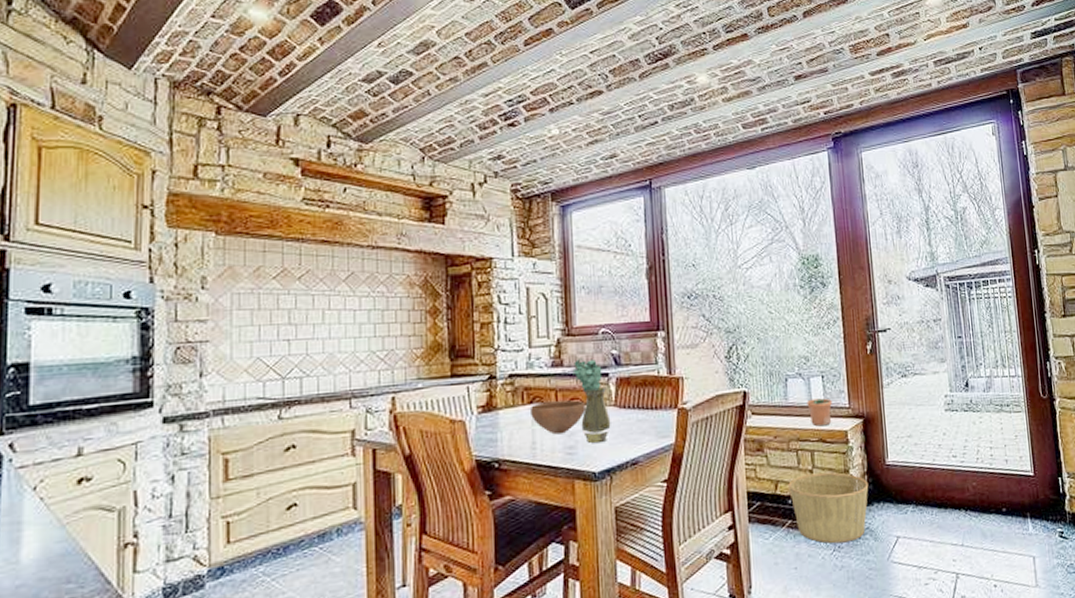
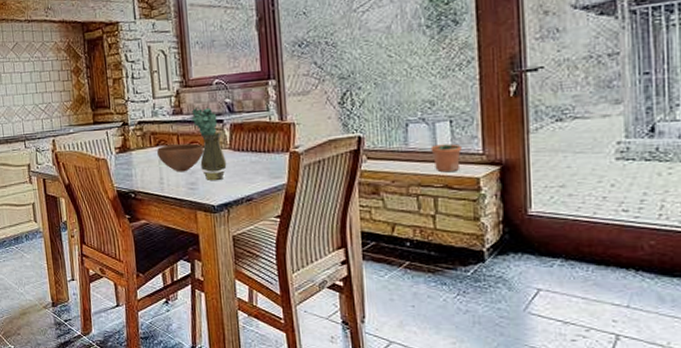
basket: present [788,472,869,544] -> none [407,218,504,288]

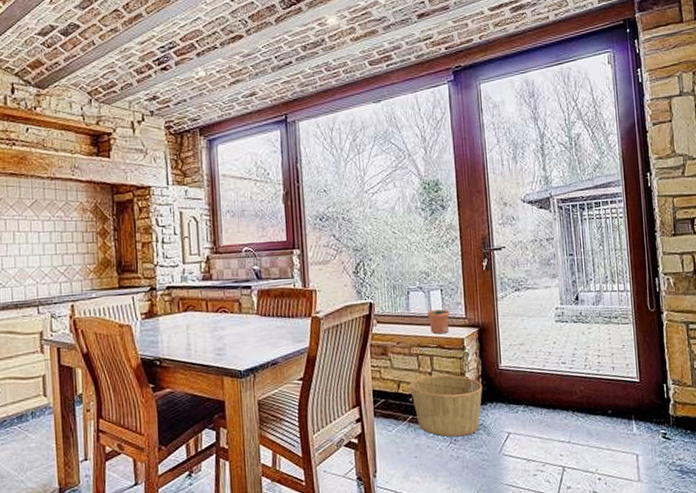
bowl: present [157,143,204,172] -> none [185,309,232,338]
vase: present [191,105,227,180] -> none [220,271,254,345]
basket: none [407,218,504,288] -> present [410,374,483,437]

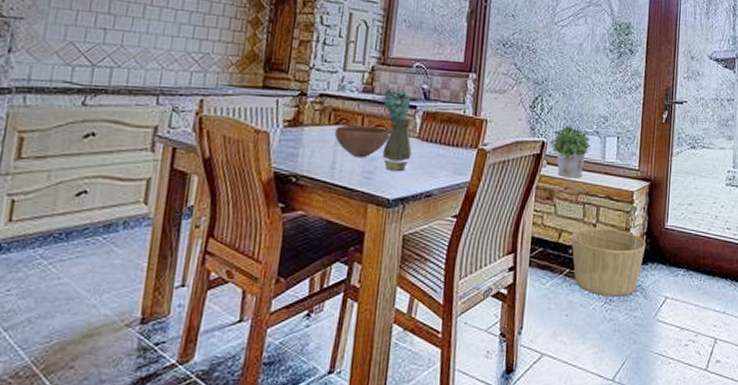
bowl: none [185,309,232,338] -> present [335,125,389,158]
vase: none [220,271,254,345] -> present [382,85,412,171]
potted plant: none [377,285,416,334] -> present [550,126,591,178]
planter: present [427,309,450,334] -> none [600,157,623,184]

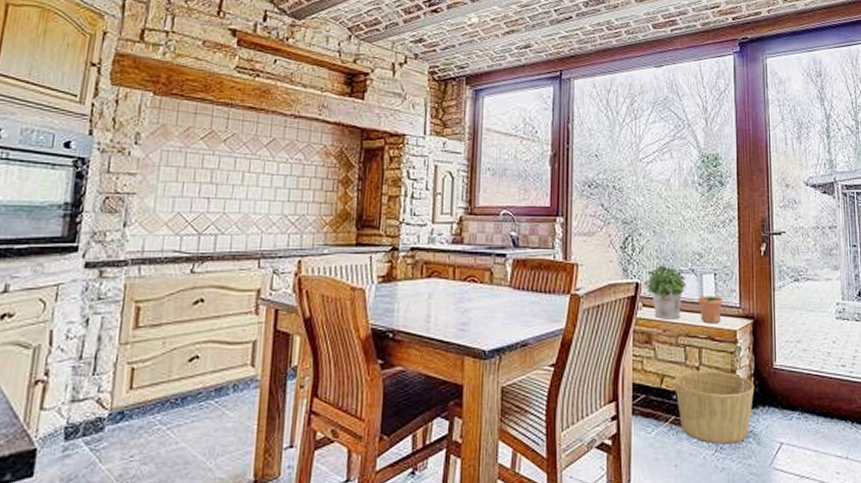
bowl: present [335,125,389,158] -> none [428,277,481,310]
vase: present [382,85,412,171] -> none [471,235,505,321]
planter: none [600,157,623,184] -> present [698,296,723,324]

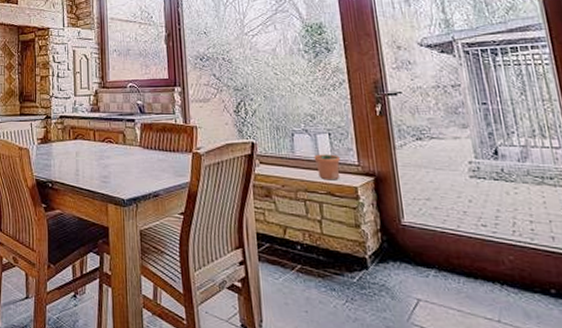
potted plant: present [644,265,686,320] -> none [259,126,301,176]
basket: present [674,370,755,444] -> none [297,224,383,296]

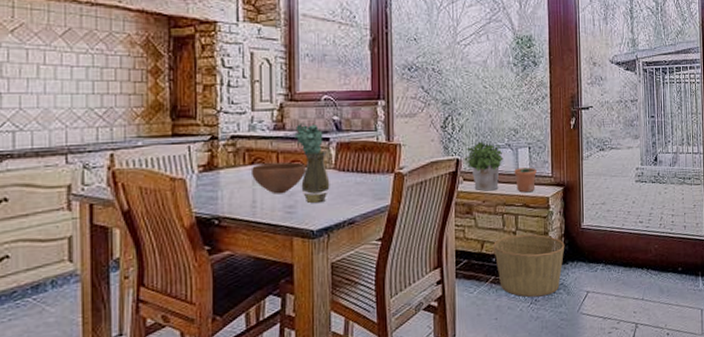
bowl: none [75,139,116,165] -> present [252,162,306,194]
vase: none [107,104,137,175] -> present [294,121,330,203]
potted plant: none [259,126,301,176] -> present [464,141,503,192]
basket: none [297,224,383,296] -> present [493,234,565,298]

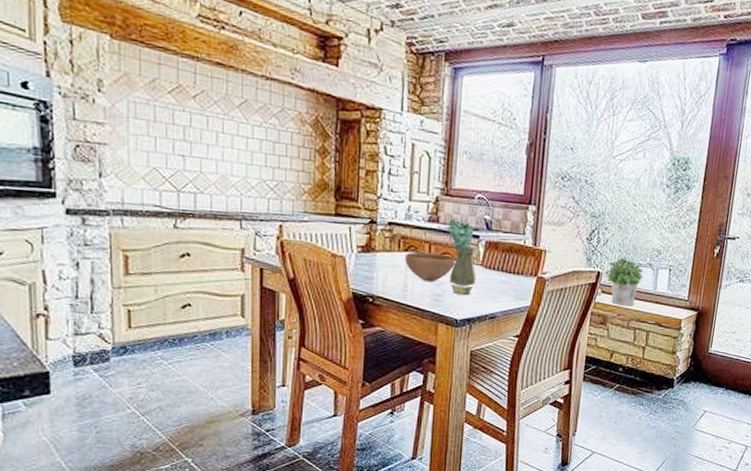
basket: present [493,234,565,298] -> none [622,350,691,409]
planter: present [514,167,537,193] -> none [651,288,674,313]

